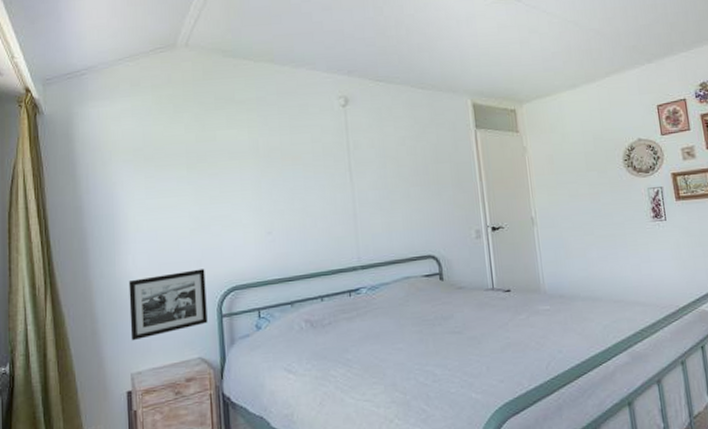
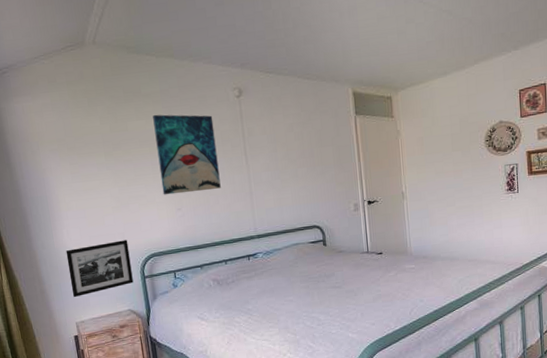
wall art: none [246,123,320,216] -> present [153,114,221,195]

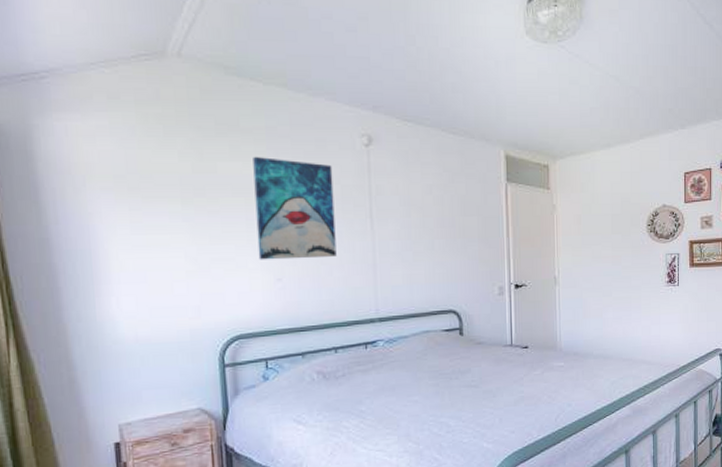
picture frame: present [66,240,134,298] -> none [112,315,208,391]

